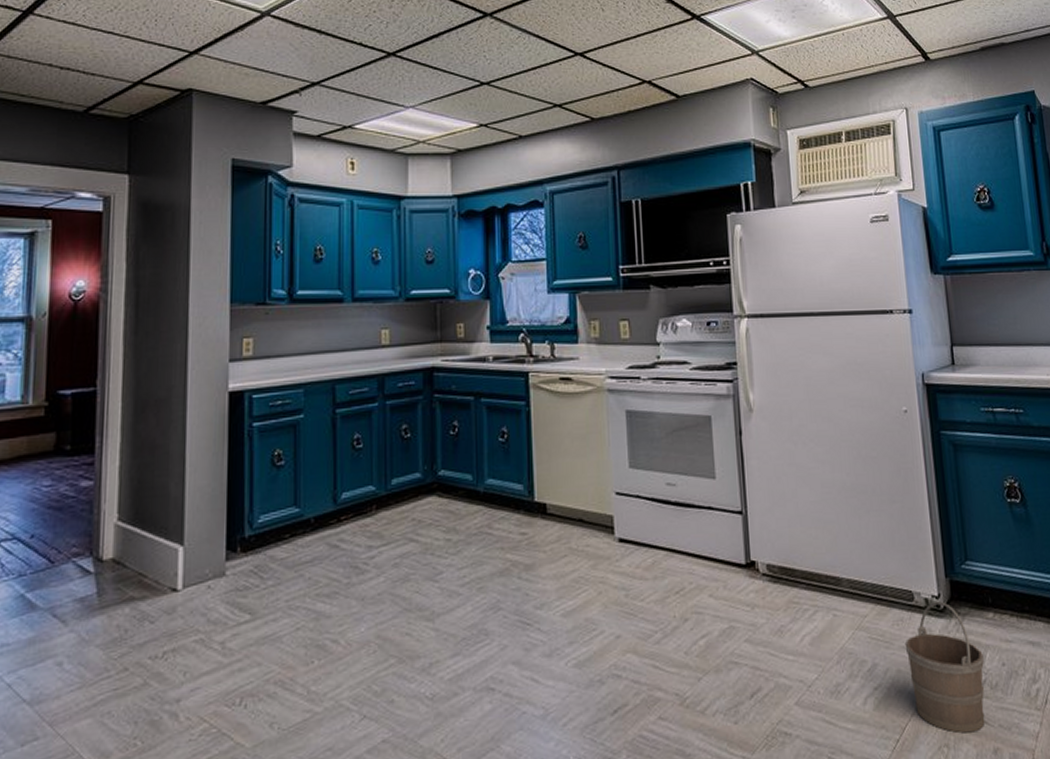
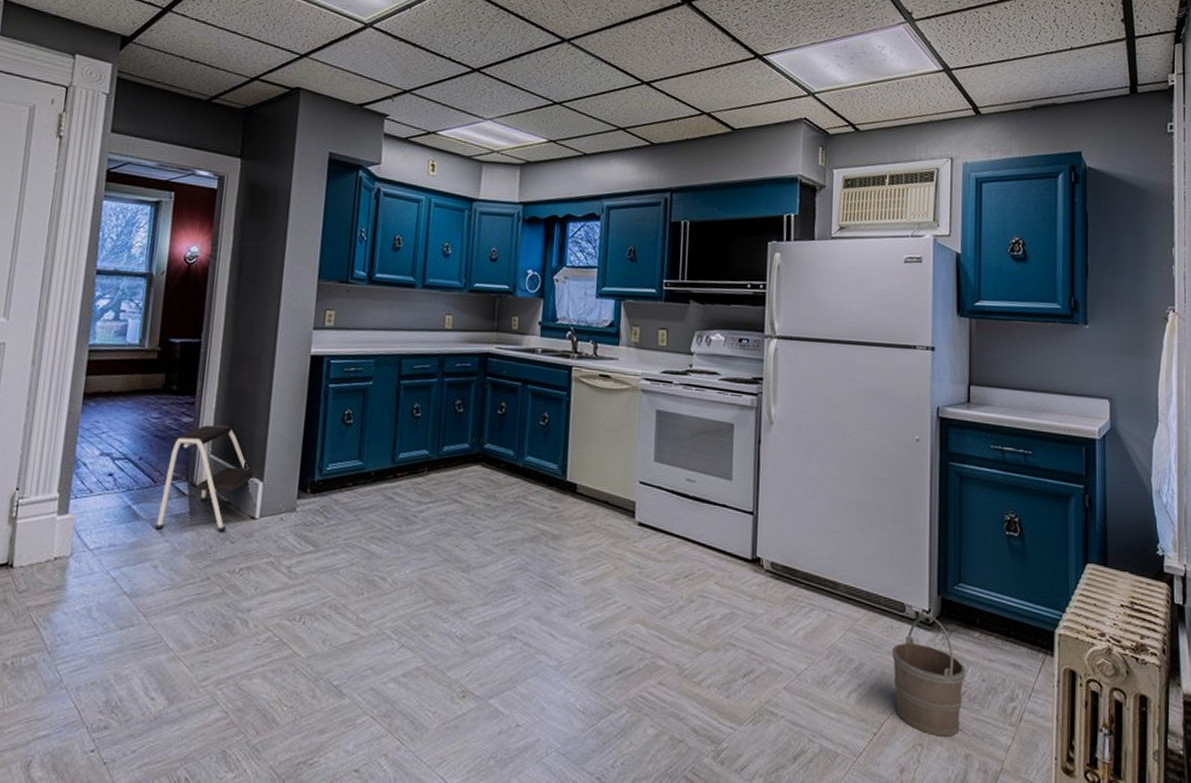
step stool: none [55,486,172,619] -> present [154,425,255,532]

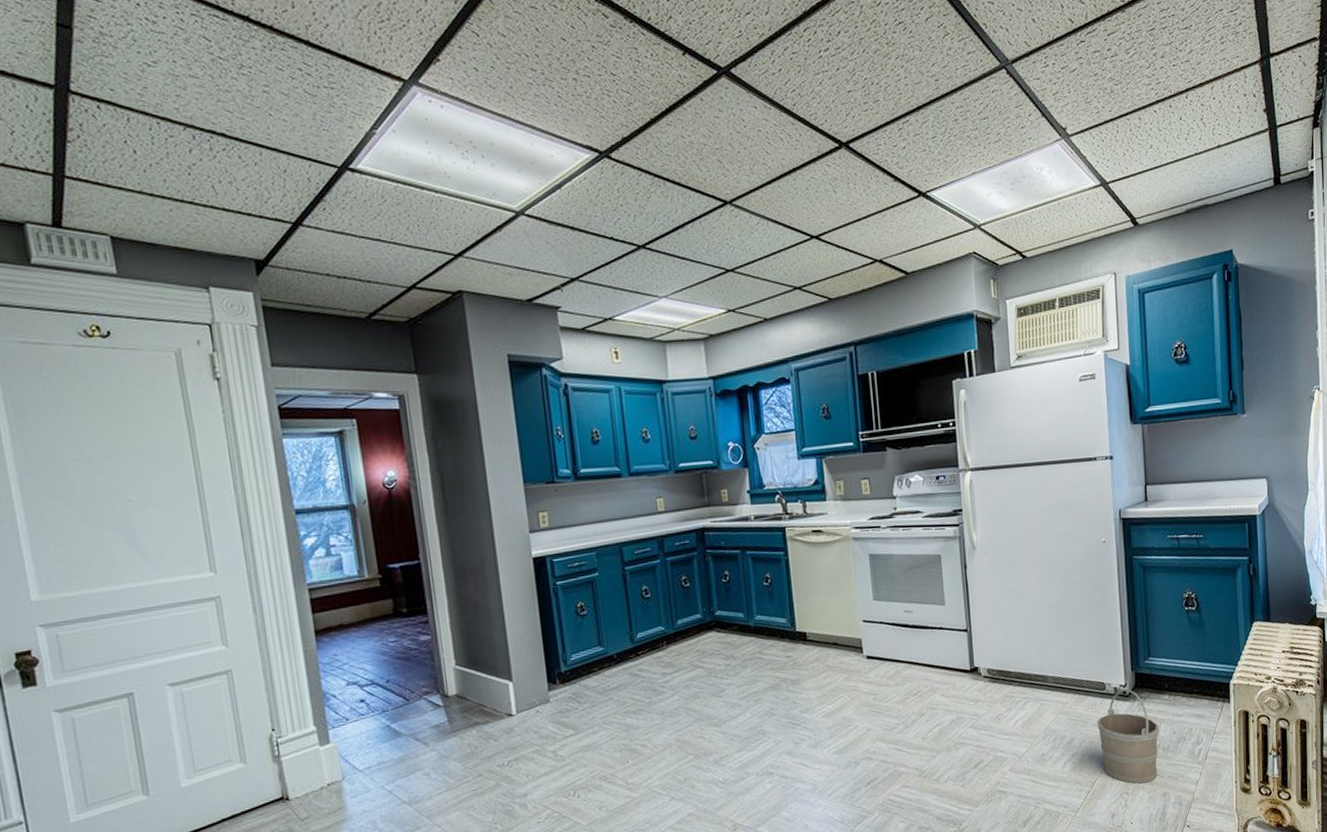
step stool: present [154,425,255,532] -> none [416,637,503,742]

